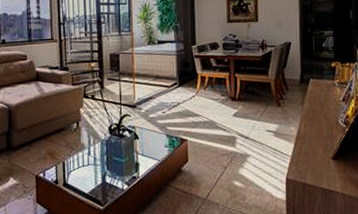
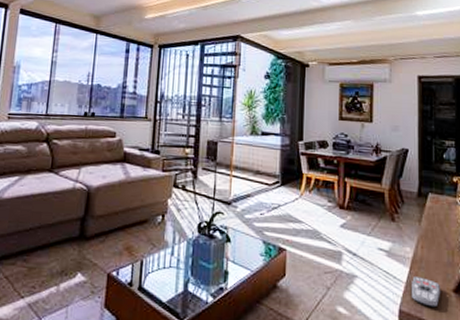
remote control: none [297,150,321,174] -> present [412,277,440,308]

